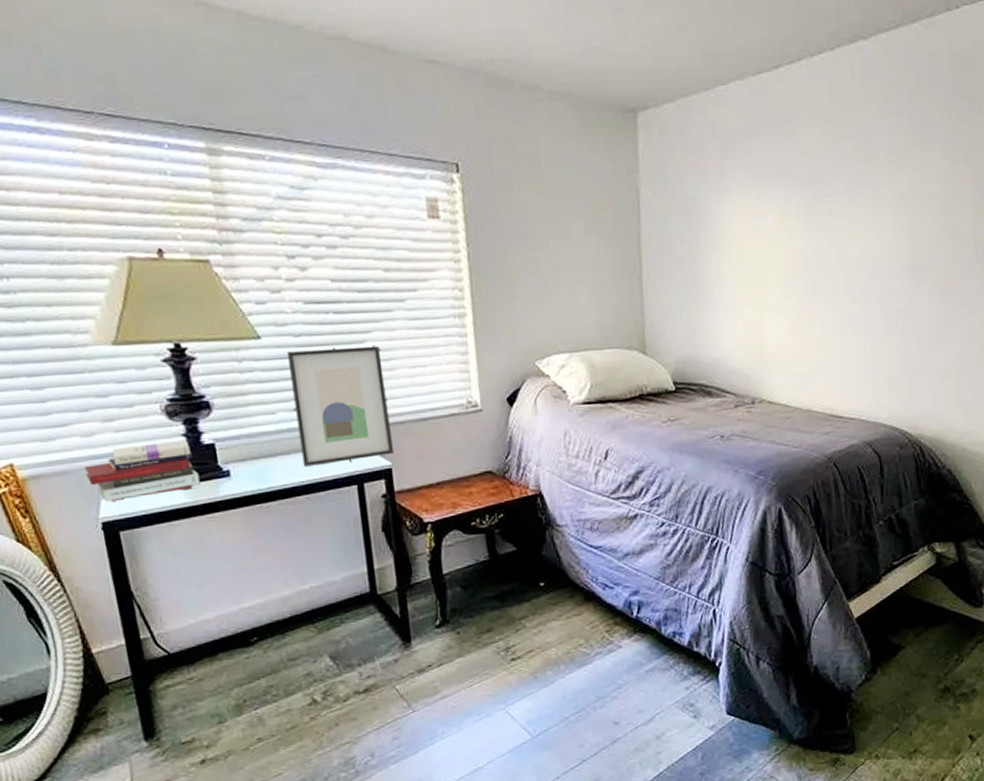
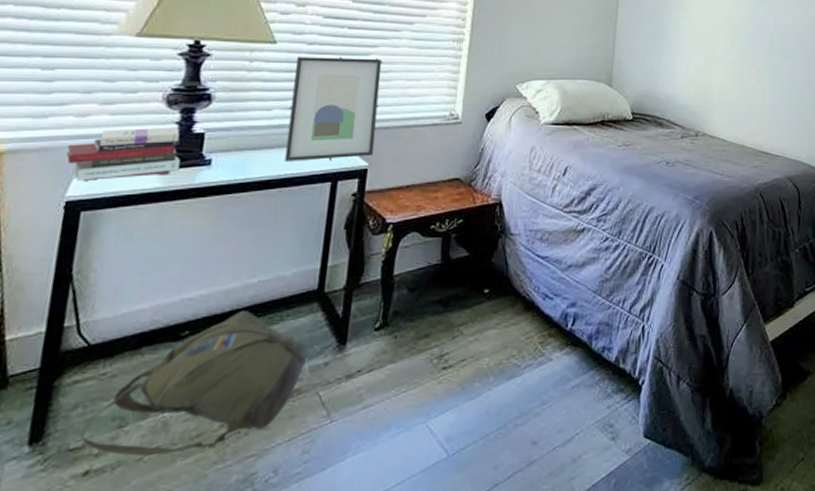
backpack: none [184,615,376,746] -> present [77,310,309,457]

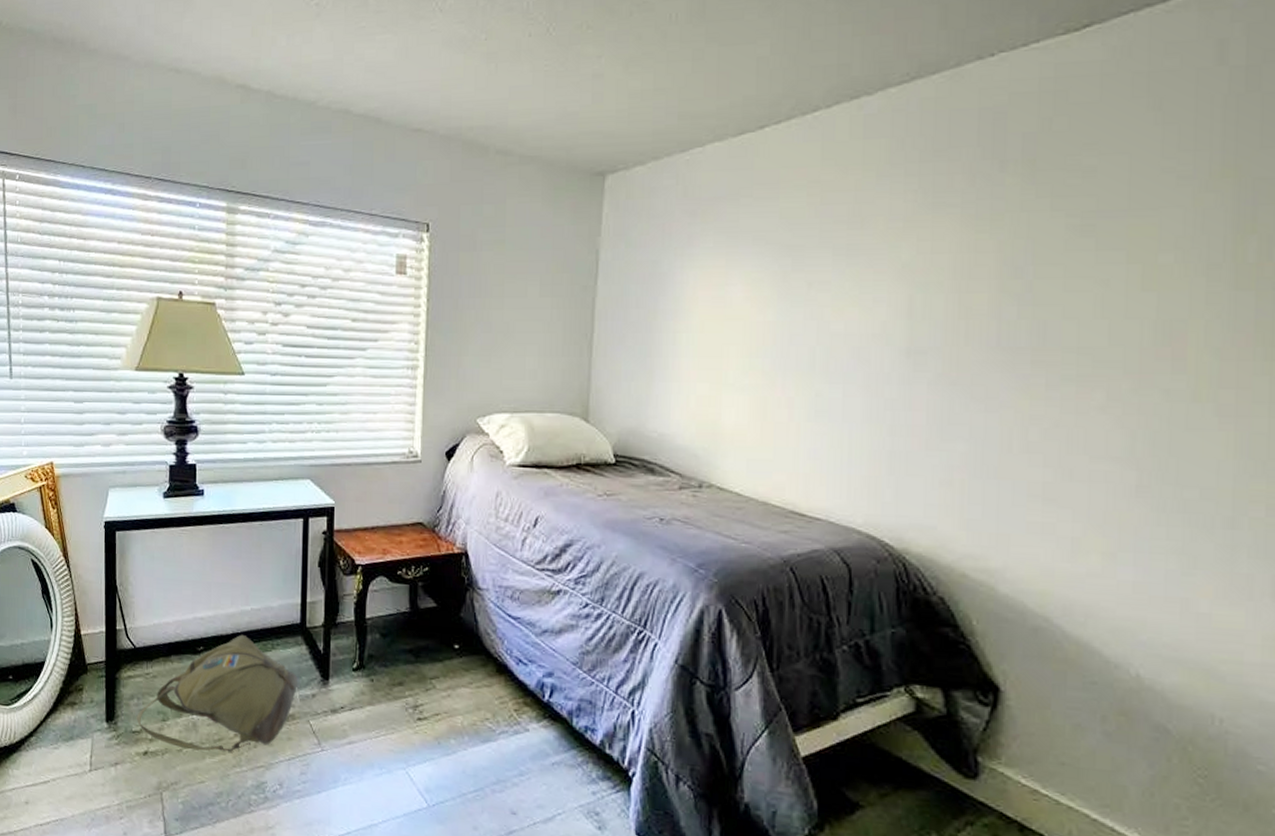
books: present [66,127,181,181] -> none [100,457,181,504]
picture frame: present [284,56,384,161] -> none [260,387,341,496]

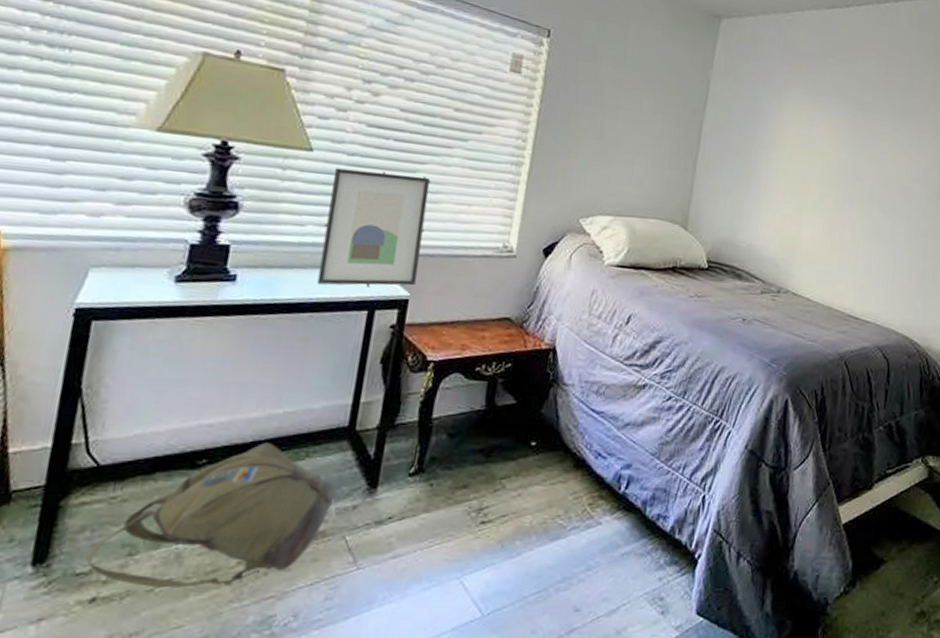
picture frame: none [260,387,341,496] -> present [317,168,432,286]

